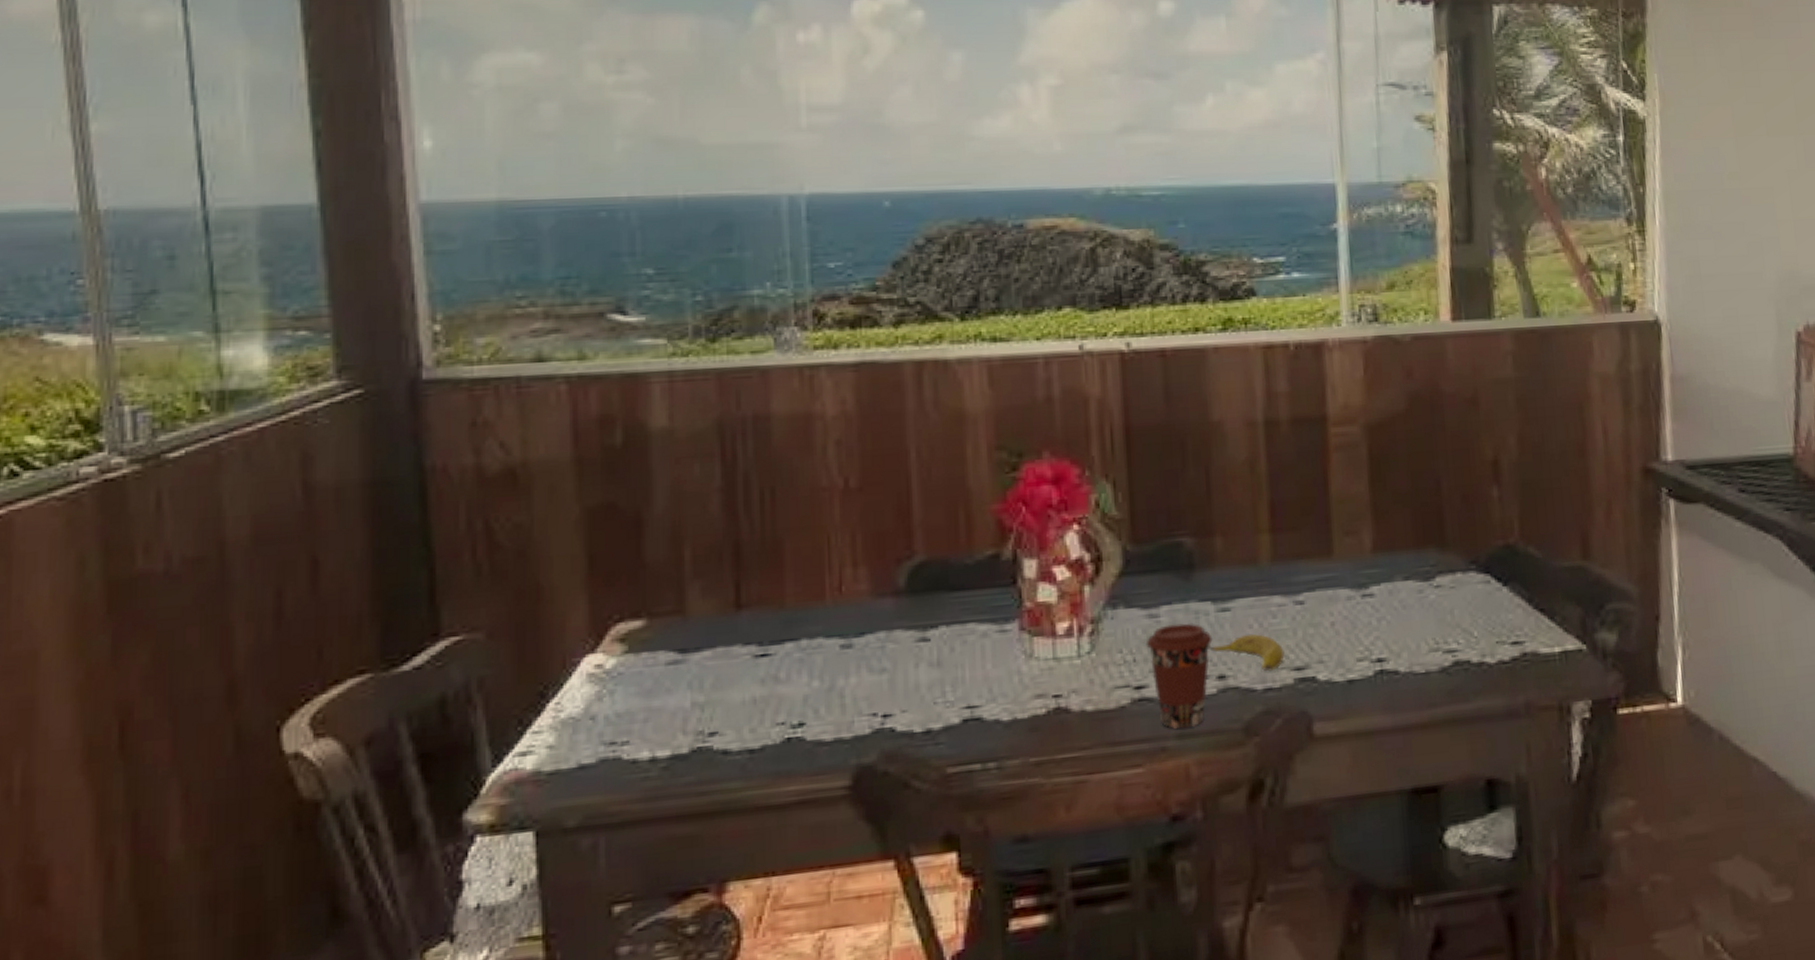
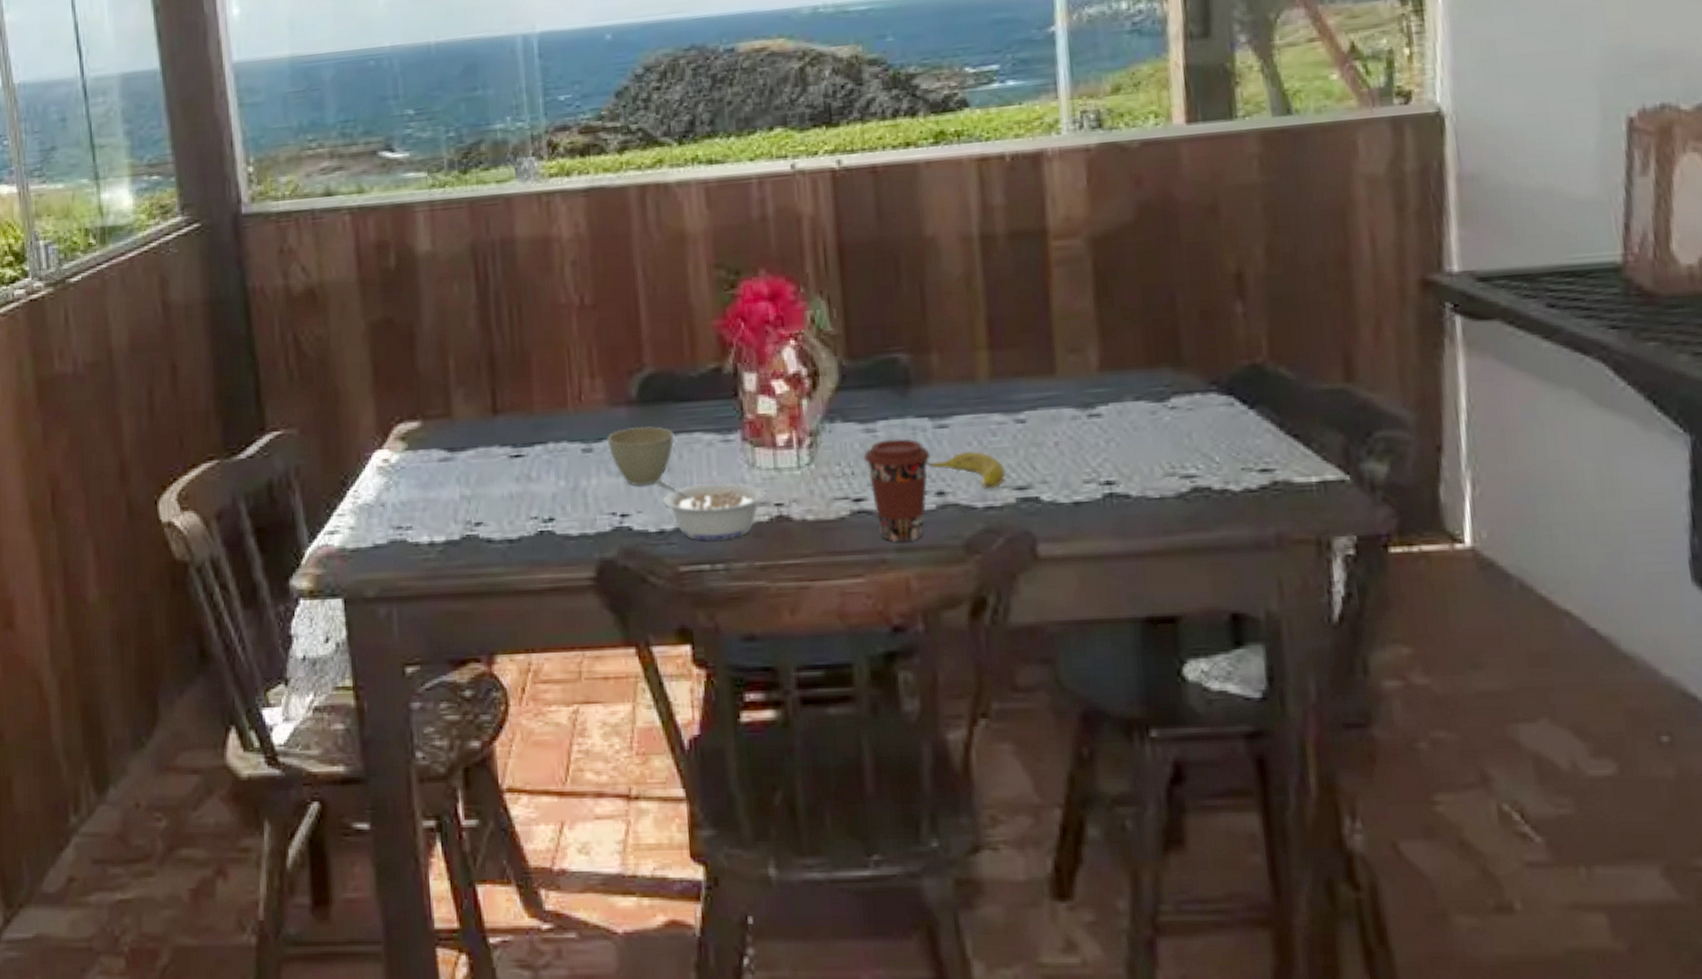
cup: none [869,617,945,684] -> present [607,426,674,487]
legume: none [923,674,1043,739] -> present [655,479,766,541]

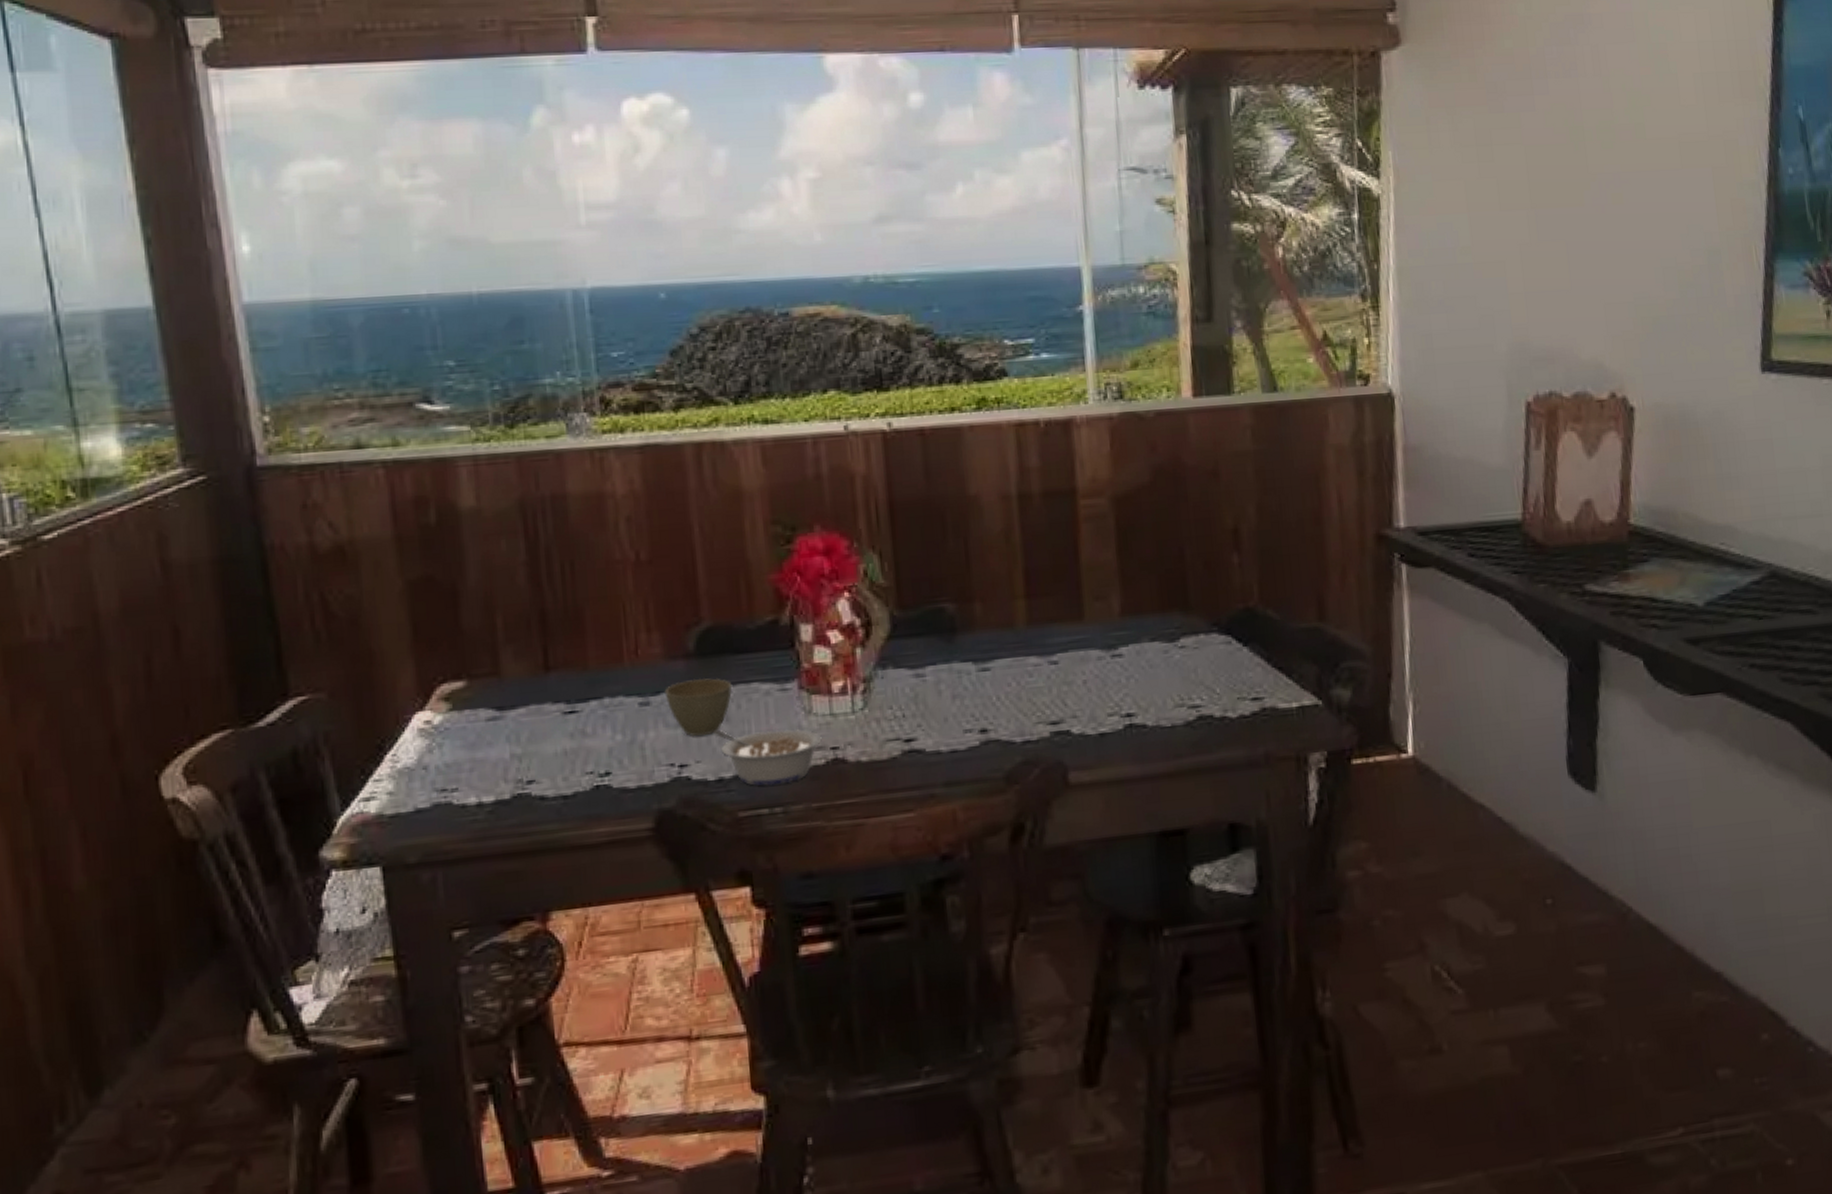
coffee cup: present [863,438,931,542] -> none [913,681,975,777]
banana: present [925,452,1006,490] -> none [970,691,1041,726]

